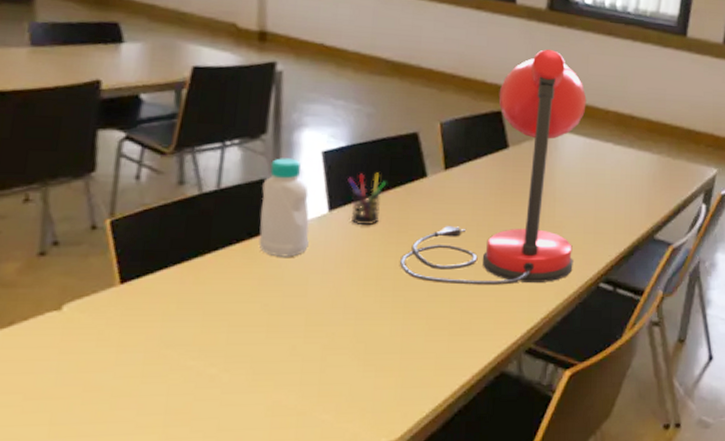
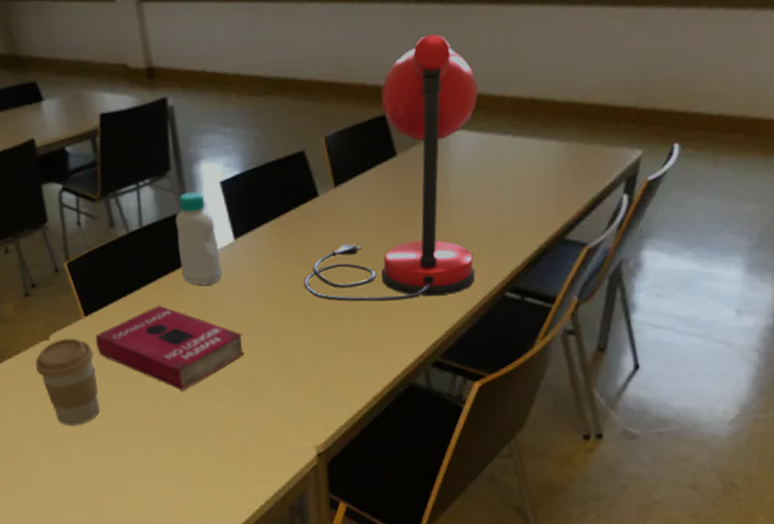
coffee cup: none [31,309,123,421] -> present [35,338,99,425]
book: none [128,276,321,377] -> present [96,305,245,391]
pen holder: present [347,173,386,226] -> none [246,197,281,250]

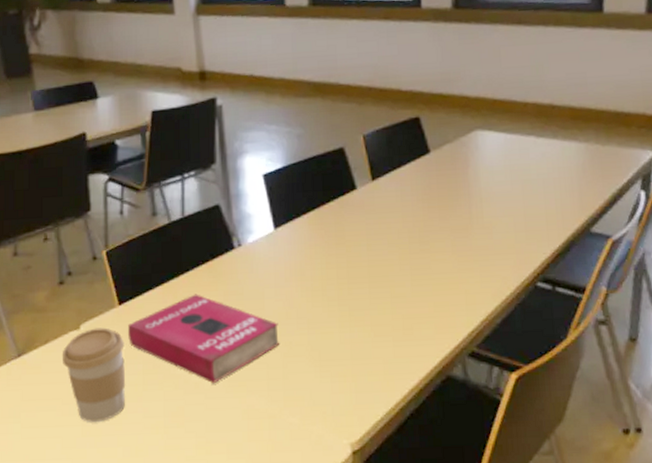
bottle: present [175,192,222,286] -> none [217,183,261,274]
desk lamp: present [303,34,478,302] -> none [340,48,508,292]

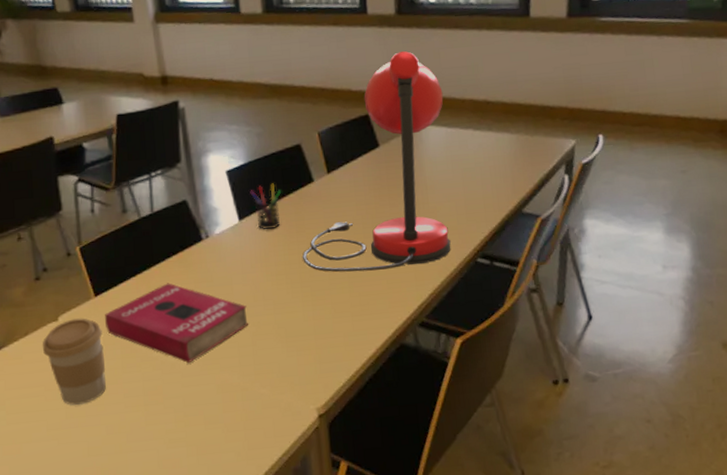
pen holder: none [287,189,320,240] -> present [250,183,281,230]
desk lamp: none [340,48,508,292] -> present [302,51,451,272]

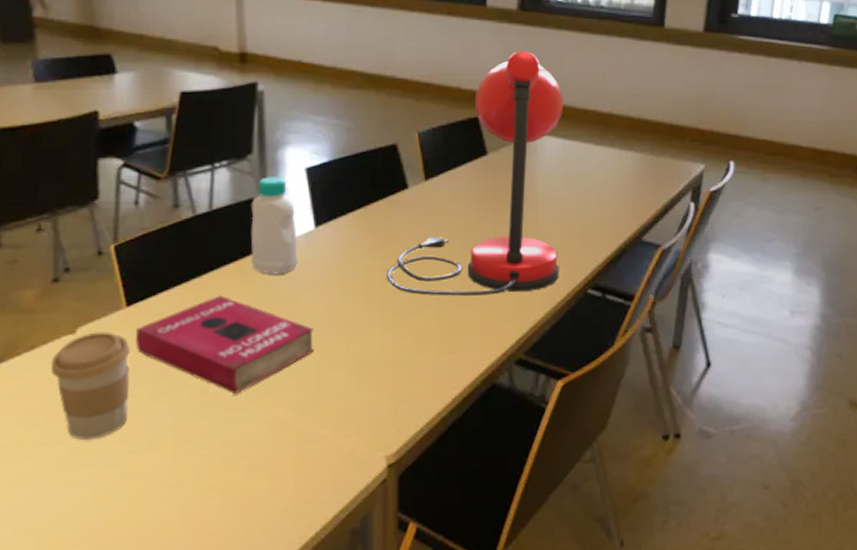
bottle: none [185,180,228,263] -> present [250,177,298,275]
pen holder: present [250,183,281,230] -> none [331,186,368,240]

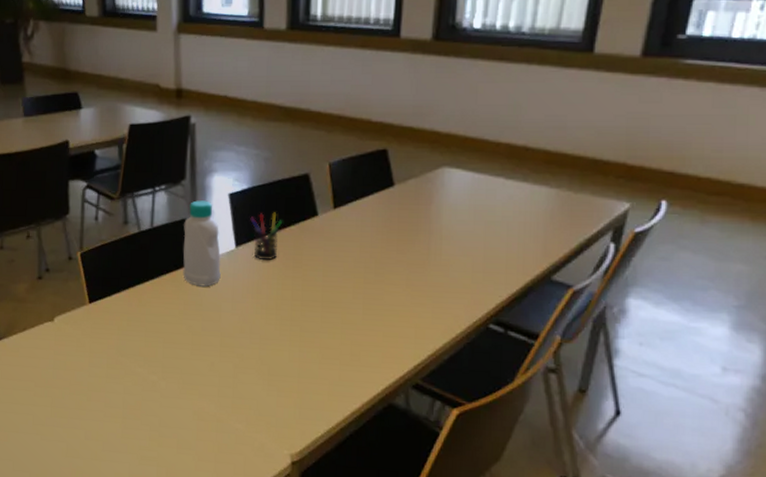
coffee cup: present [50,331,131,440] -> none [37,321,92,406]
book: present [135,295,315,395] -> none [96,300,233,385]
pen holder: none [331,186,368,240] -> present [250,212,282,261]
desk lamp: present [385,51,564,296] -> none [295,82,475,321]

